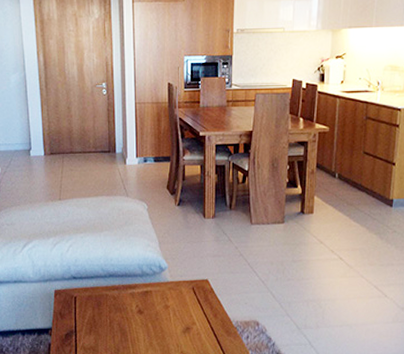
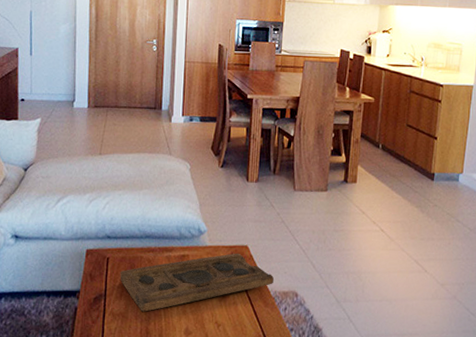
decorative tray: none [88,287,235,345] -> present [120,253,274,312]

